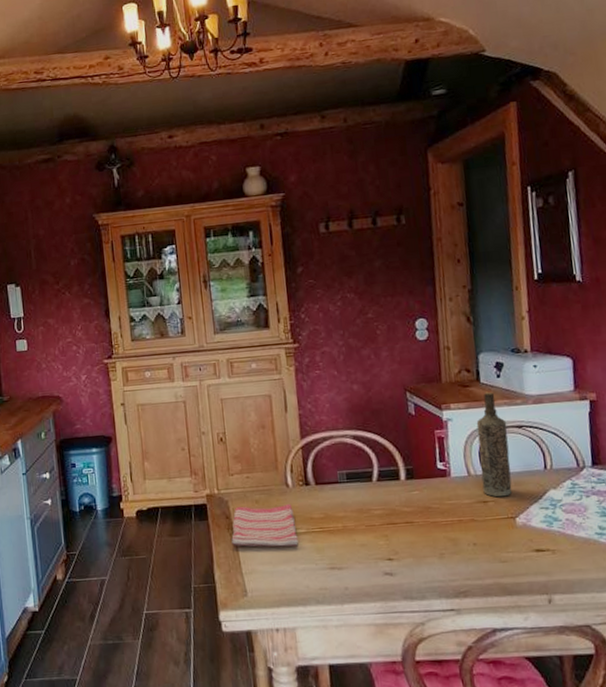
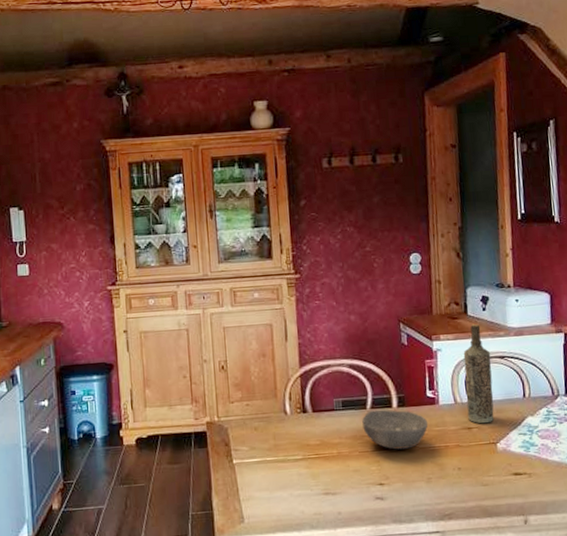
dish towel: present [231,503,299,547] -> none [230,430,295,474]
bowl: none [368,482,440,524] -> present [362,409,428,450]

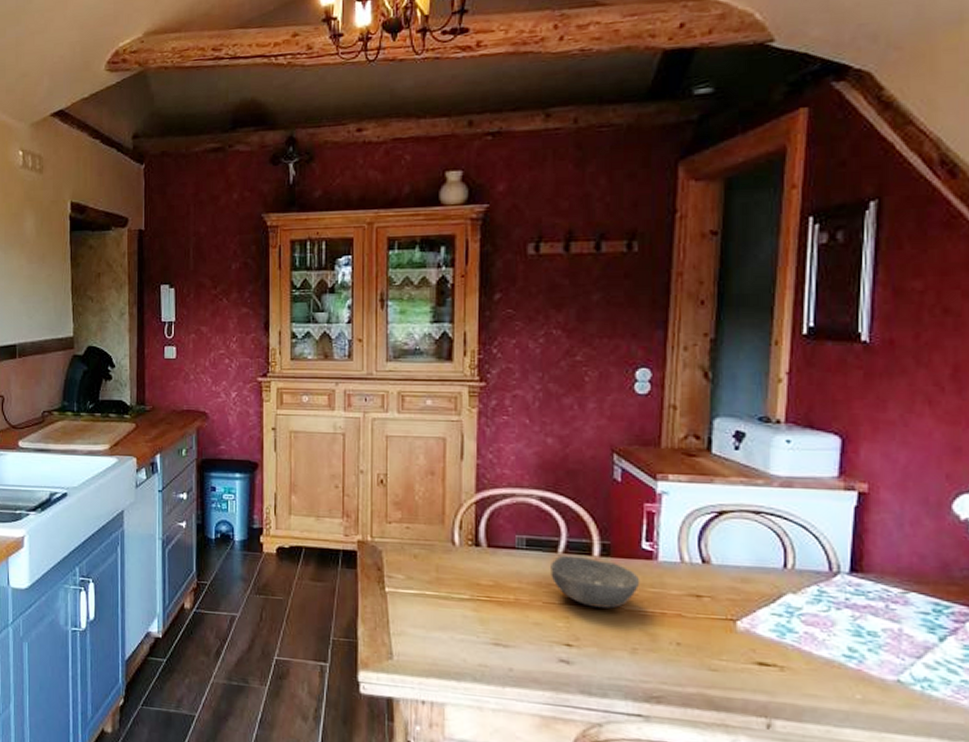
bottle: present [463,323,494,424] -> none [698,464,740,594]

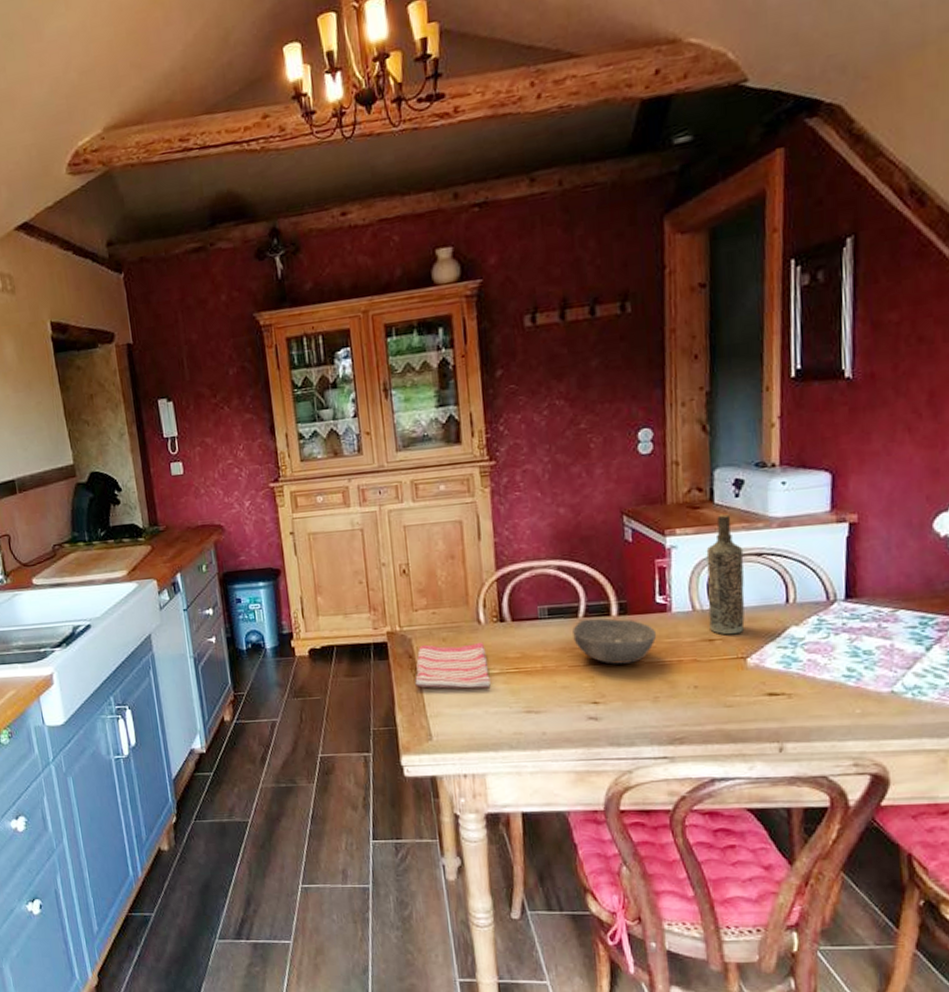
dish towel: none [381,558,459,614] -> present [415,642,491,689]
bottle: none [698,464,740,594] -> present [706,513,745,635]

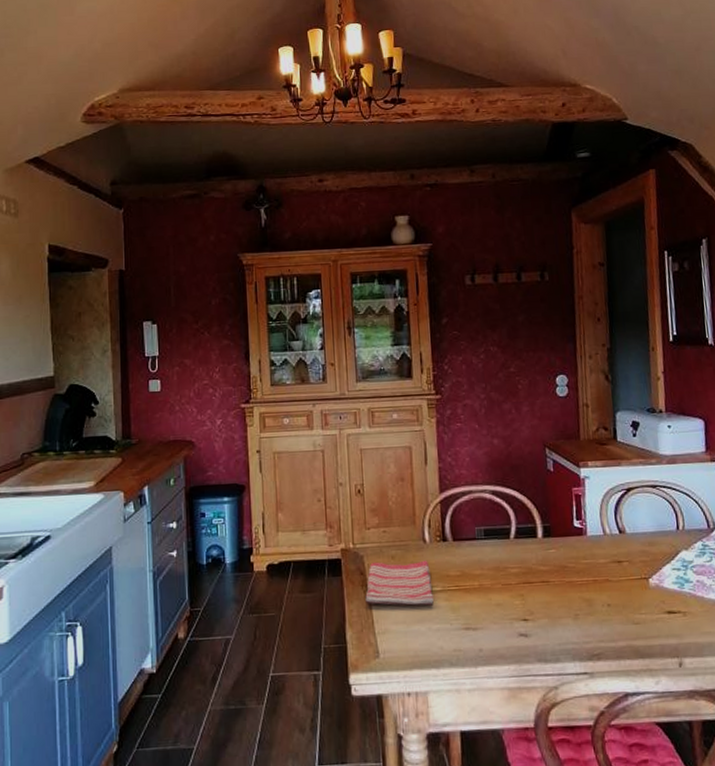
bowl: present [572,618,657,664] -> none [505,539,576,583]
bottle: present [706,513,745,635] -> none [612,450,646,557]

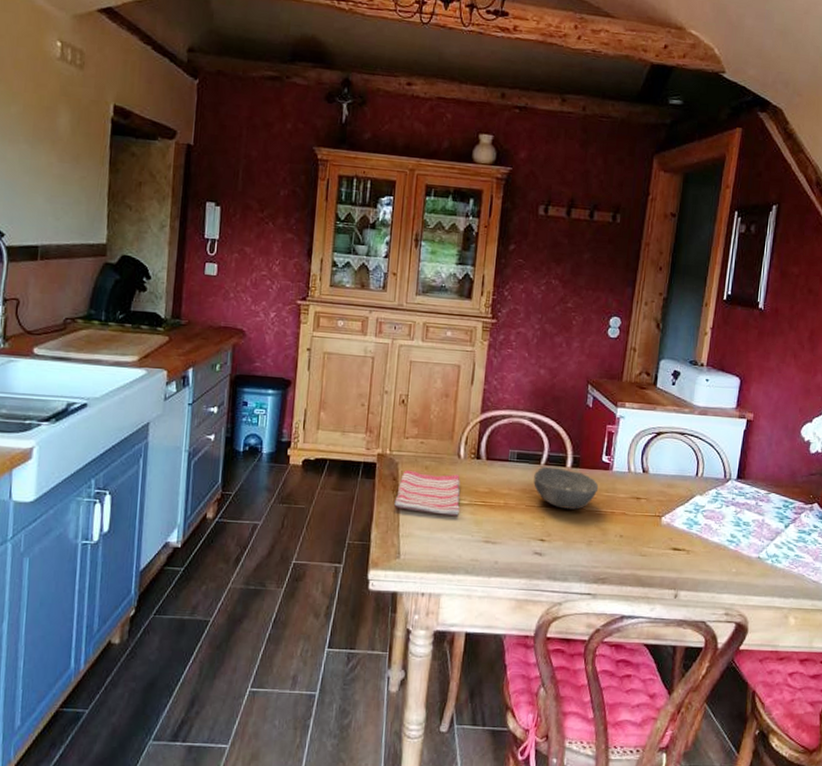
bowl: none [505,539,576,583] -> present [533,466,599,510]

